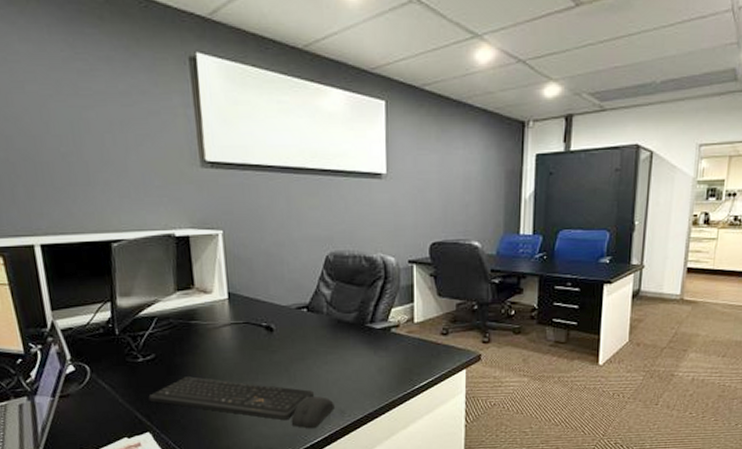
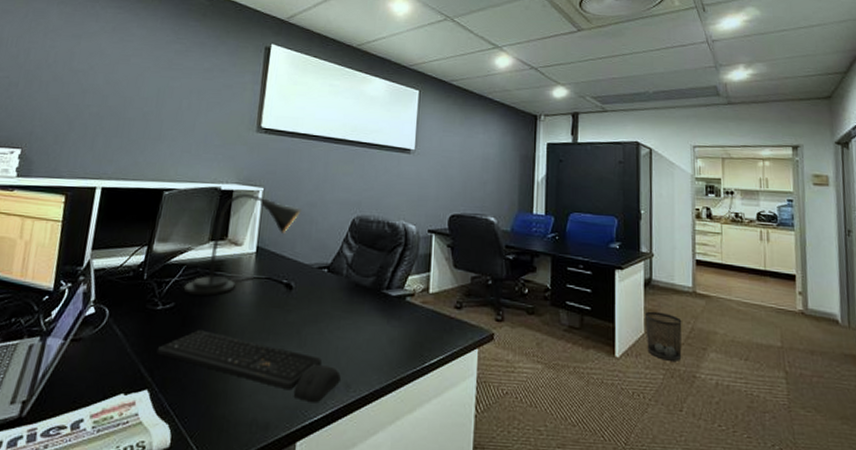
desk lamp: none [158,237,269,345] -> present [181,193,302,296]
waste bin: none [630,320,666,364] -> present [645,311,682,361]

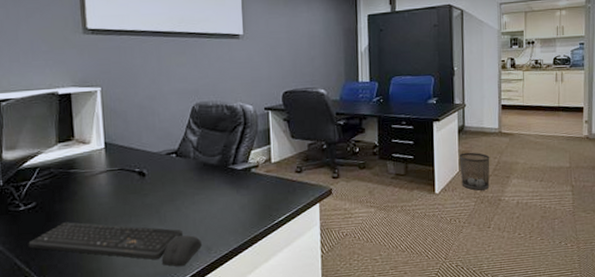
desk lamp: present [181,193,302,296] -> none [39,94,142,193]

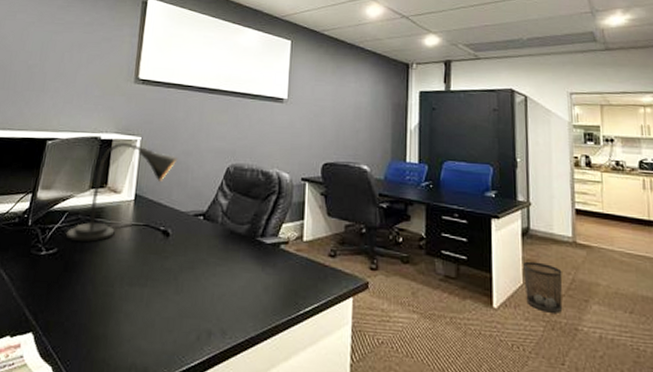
computer keyboard: present [28,222,182,260] -> none [40,275,198,335]
desk lamp: none [39,94,142,193] -> present [64,142,178,242]
computer mouse: present [161,234,202,267] -> none [171,310,217,349]

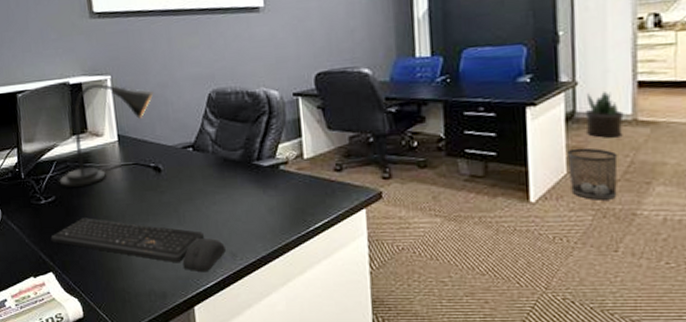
computer keyboard: none [40,275,198,335] -> present [50,218,204,262]
computer mouse: none [171,310,217,349] -> present [182,237,226,273]
planter: none [536,214,566,256] -> present [584,92,624,138]

